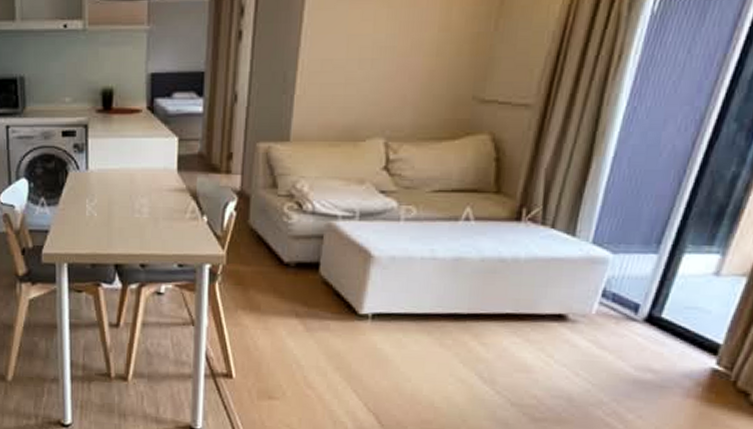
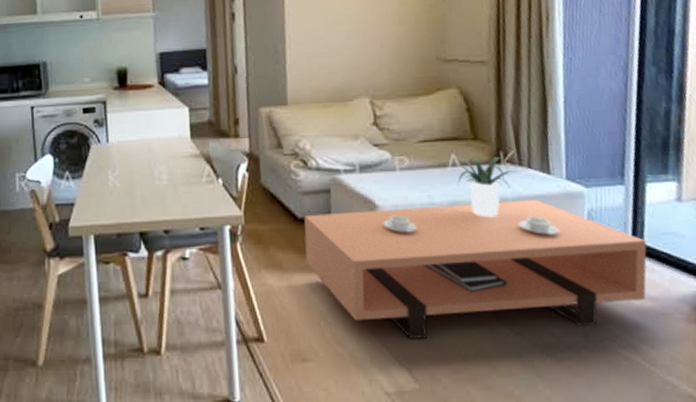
coffee table: none [285,259,665,392] -> present [304,199,647,339]
potted plant: none [462,212,543,277] -> present [450,156,523,218]

